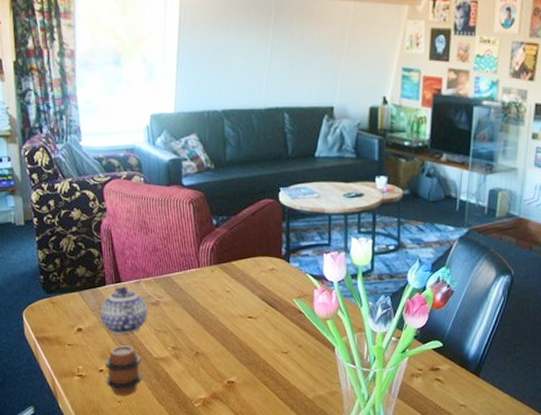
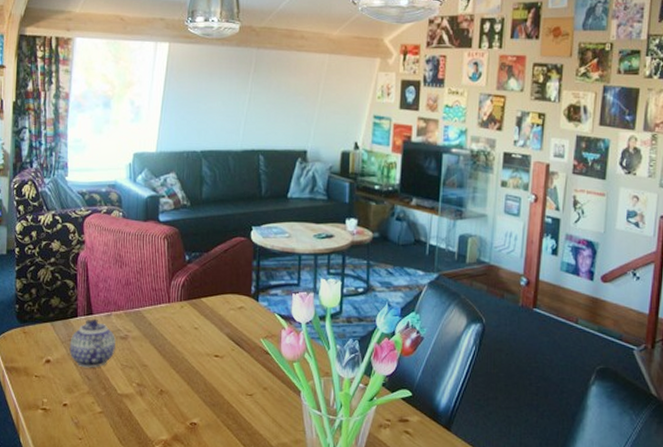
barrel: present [105,345,142,395] -> none [68,379,105,432]

